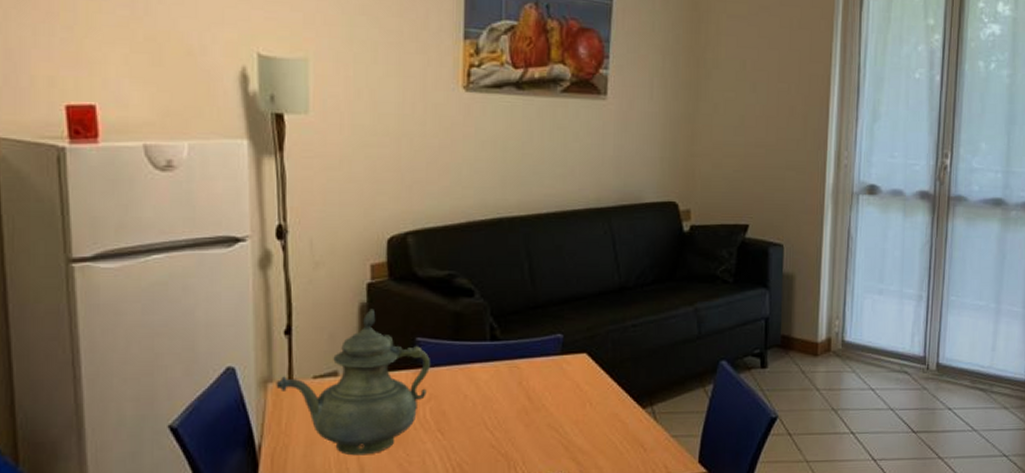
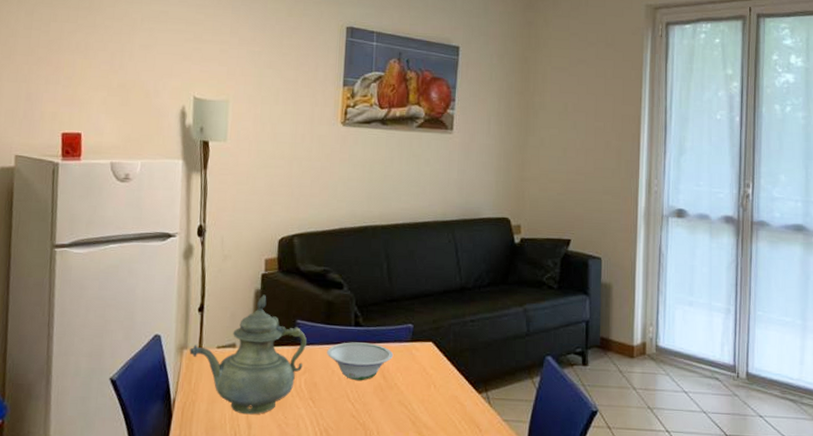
bowl: none [457,359,540,405] -> present [327,342,394,381]

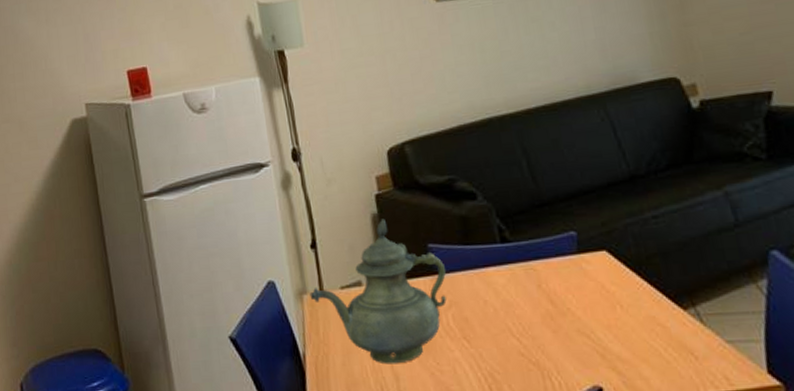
bowl: present [327,342,394,381] -> none [472,261,559,310]

